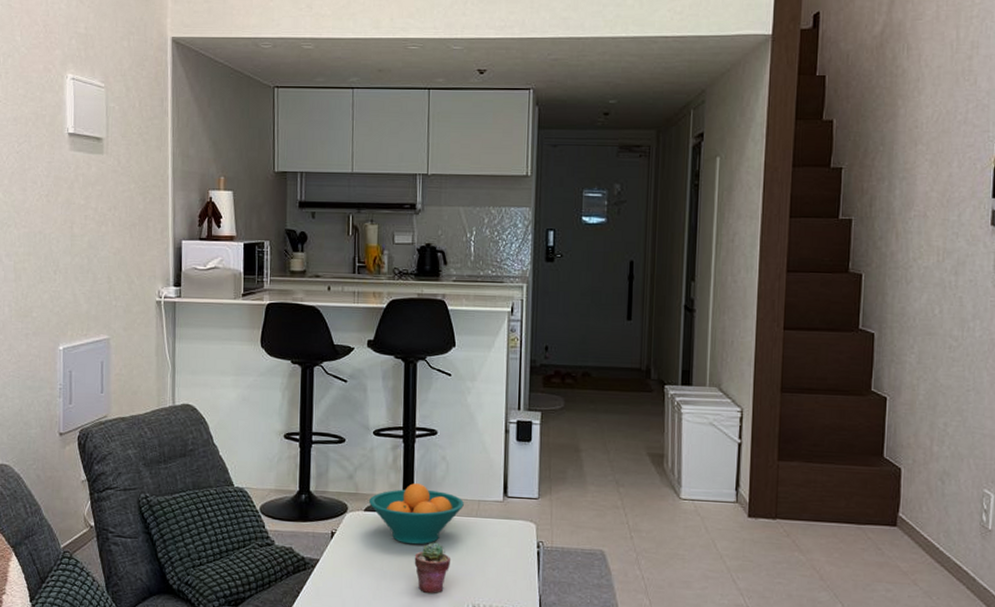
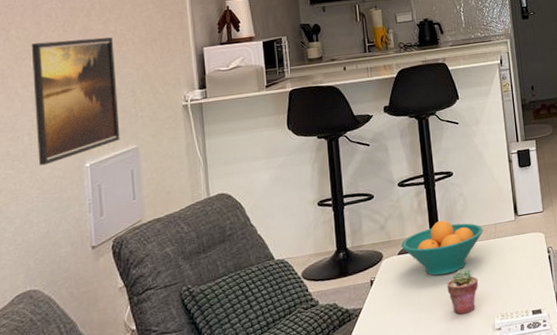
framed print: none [16,210,94,341] -> present [31,37,120,166]

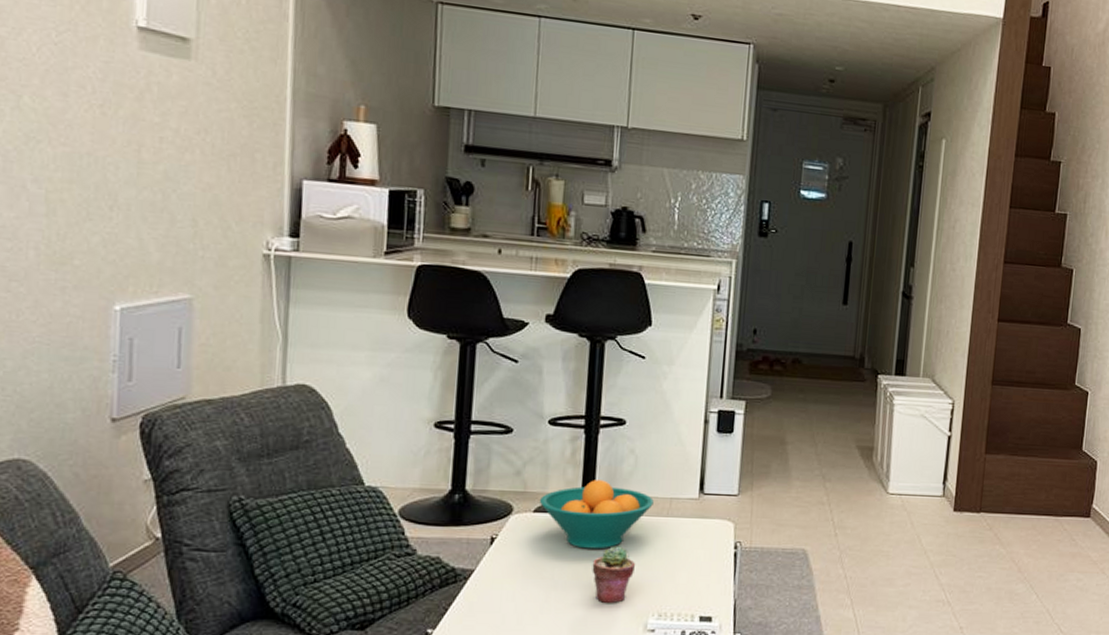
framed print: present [31,37,120,166] -> none [46,122,174,296]

